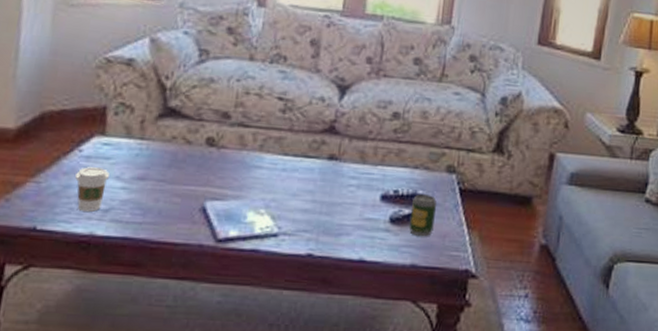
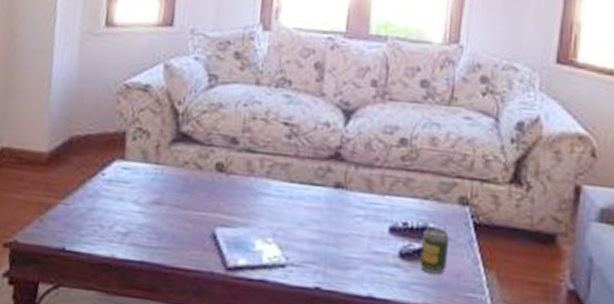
coffee cup: present [75,167,109,212] -> none [98,190,128,235]

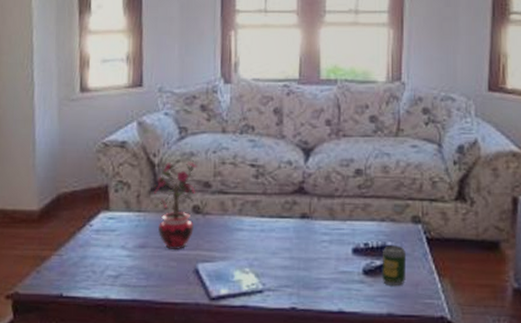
potted plant: none [174,112,225,210] -> present [154,160,197,249]

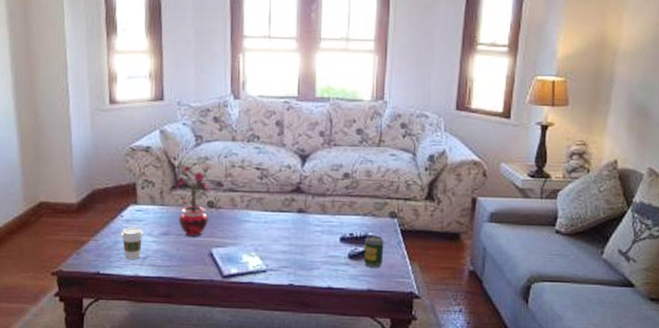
coffee cup: none [89,239,116,278] -> present [121,228,143,259]

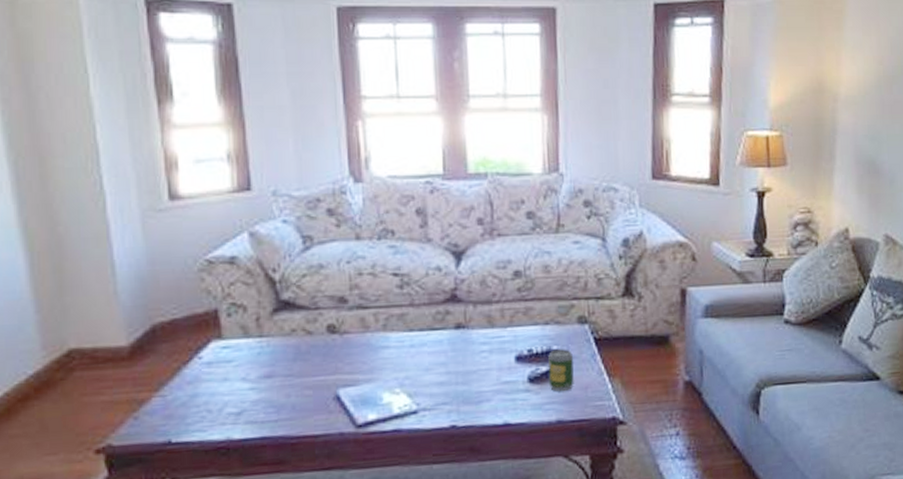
coffee cup: present [121,228,143,259] -> none [200,372,235,418]
potted plant: present [175,164,211,237] -> none [277,273,330,376]

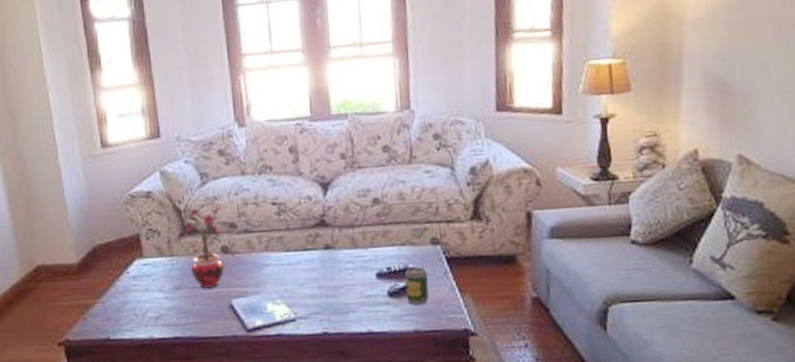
potted plant: none [277,273,330,376] -> present [183,204,225,289]

